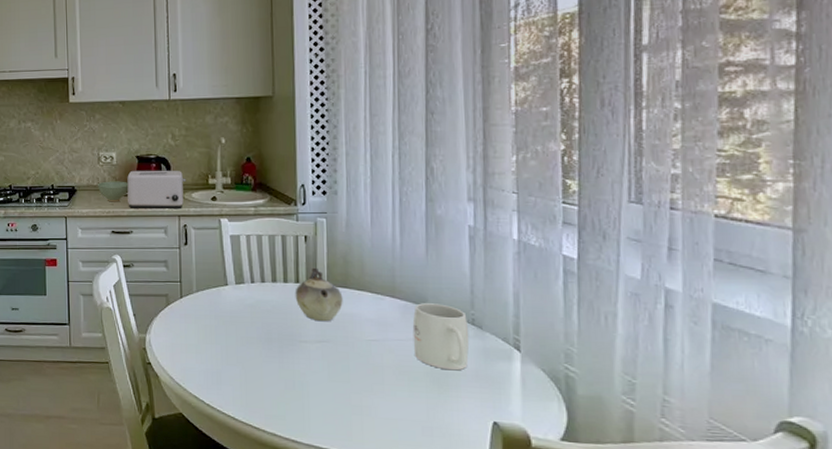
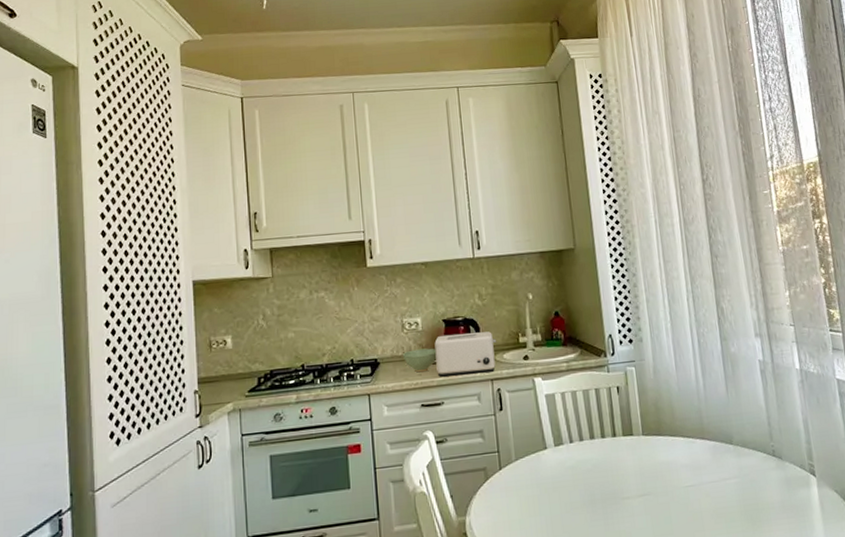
teapot: present [295,267,343,322] -> none [613,418,659,475]
mug: present [412,303,470,371] -> none [722,439,775,506]

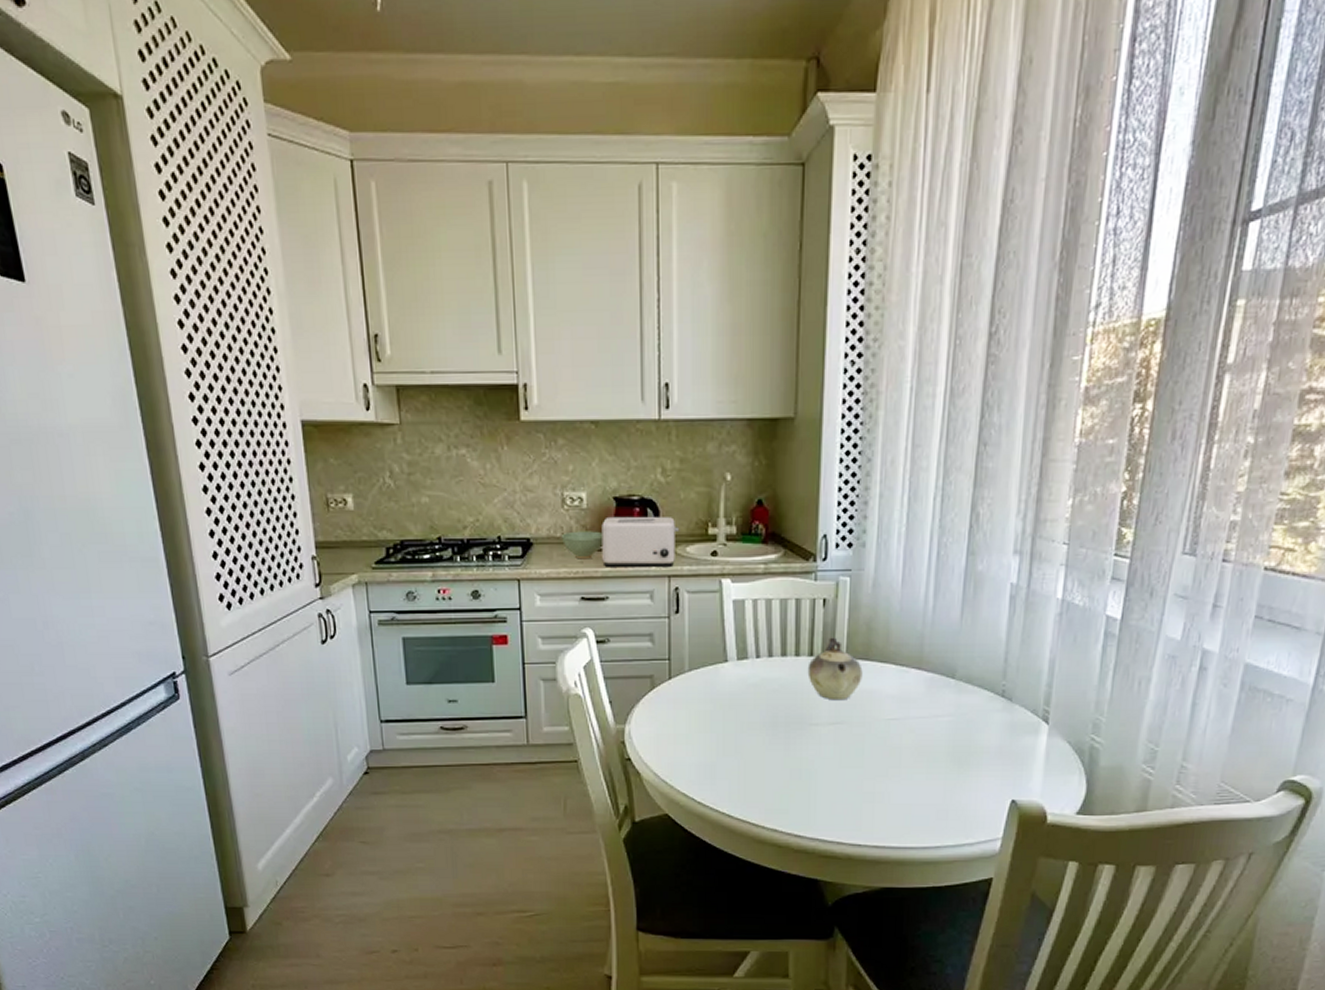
teapot: none [613,418,659,475] -> present [807,637,863,701]

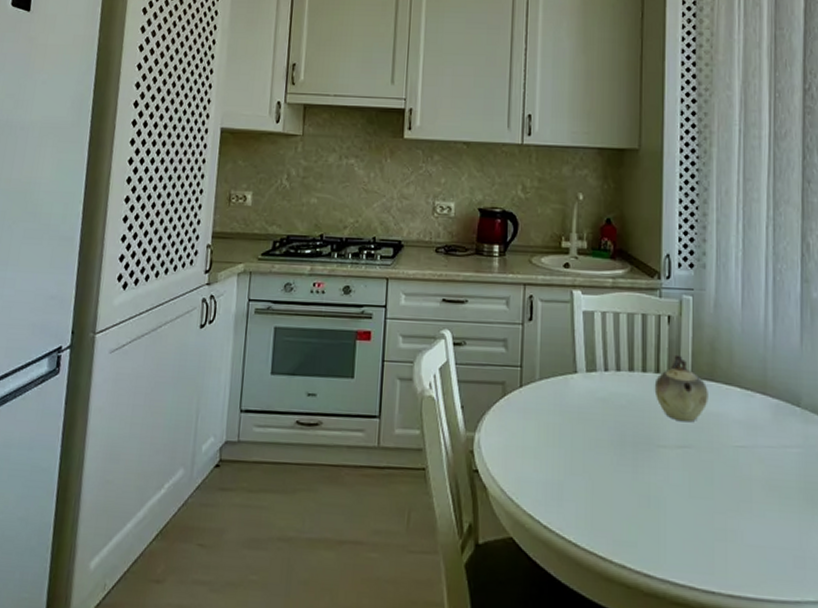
bowl: present [560,531,604,560] -> none [429,237,467,264]
toaster: present [601,516,680,568] -> none [464,225,536,276]

